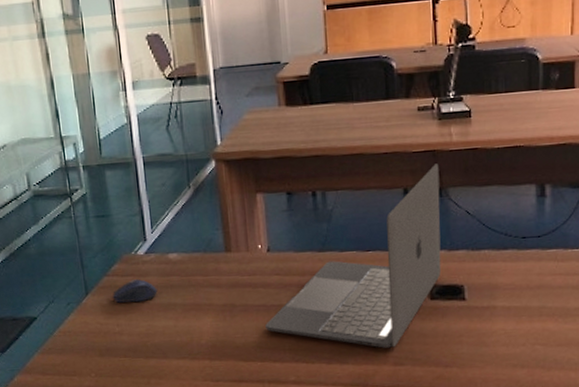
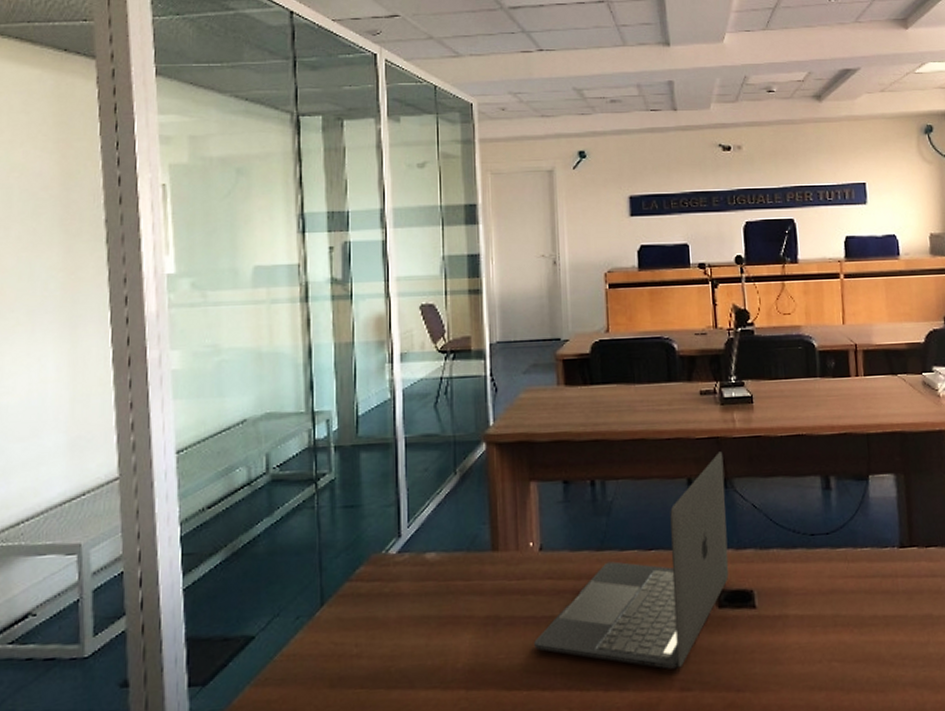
computer mouse: present [113,279,158,303] -> none [354,585,409,616]

